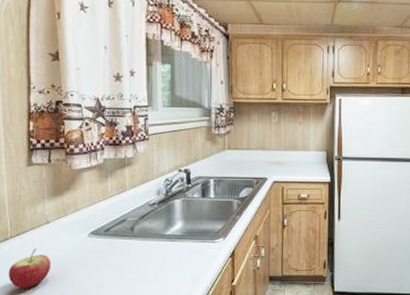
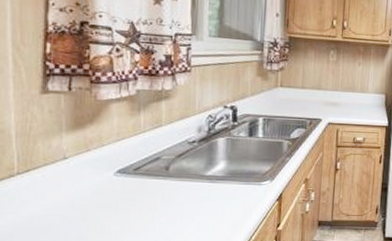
apple: present [8,249,51,289] -> none [12,187,68,232]

